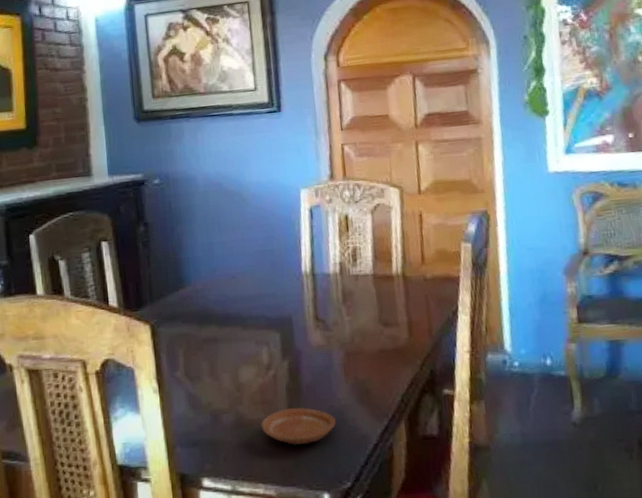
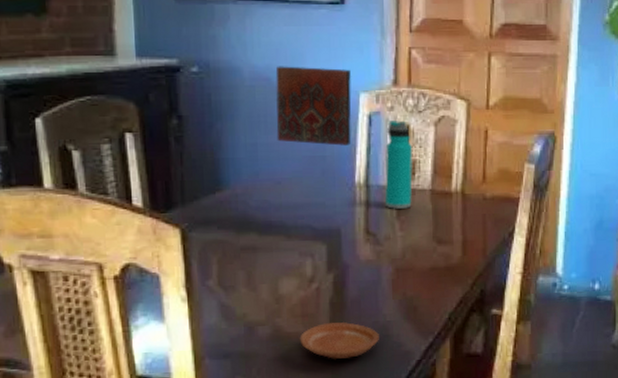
decorative tile: none [225,169,295,240] -> present [275,66,351,146]
water bottle: none [327,211,356,295] -> present [384,120,413,209]

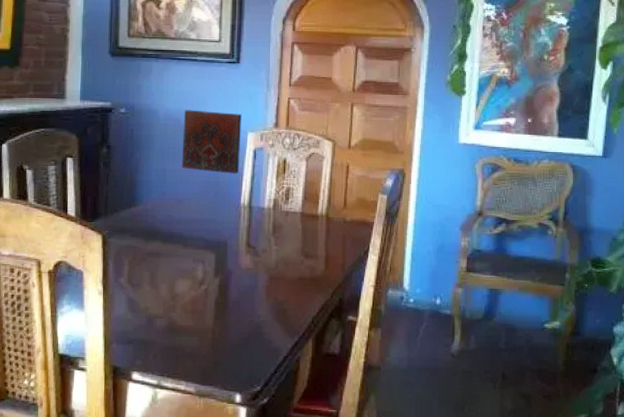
plate: present [299,321,379,360] -> none [189,319,254,352]
water bottle: present [384,120,413,209] -> none [264,155,288,227]

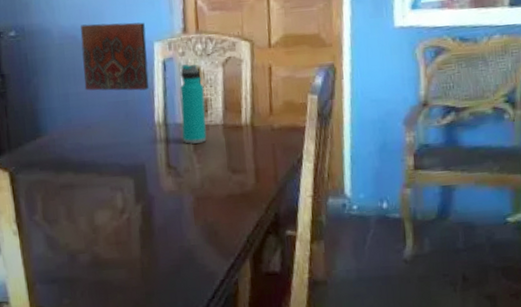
water bottle: none [264,155,288,227] -> present [179,64,207,144]

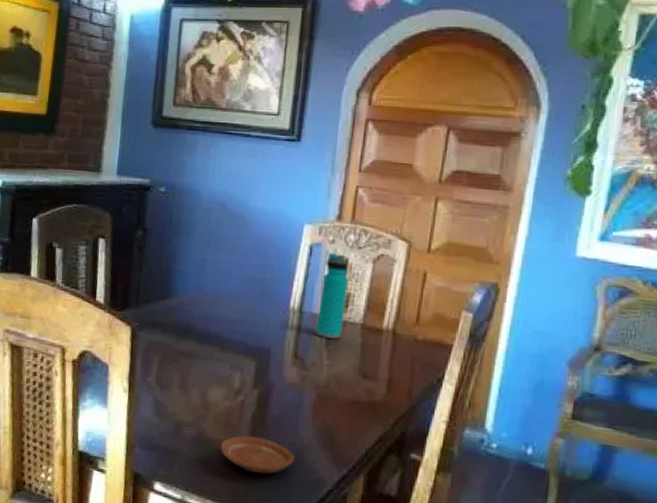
decorative tile: present [80,22,149,91] -> none [224,193,298,272]
plate: none [115,247,185,282] -> present [220,435,295,474]

